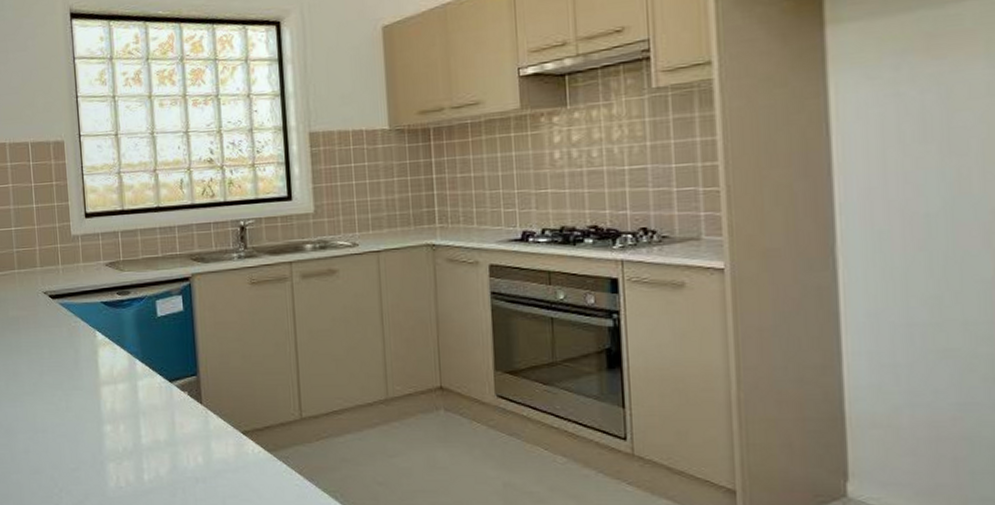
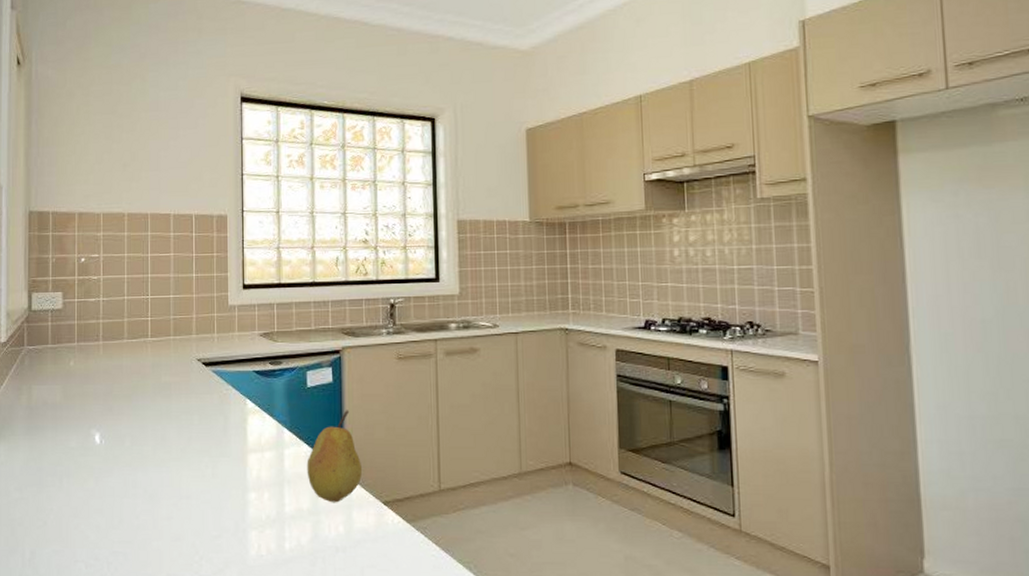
fruit: none [161,339,219,434] -> present [306,410,362,503]

